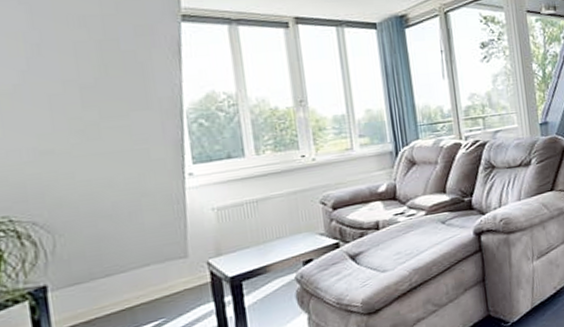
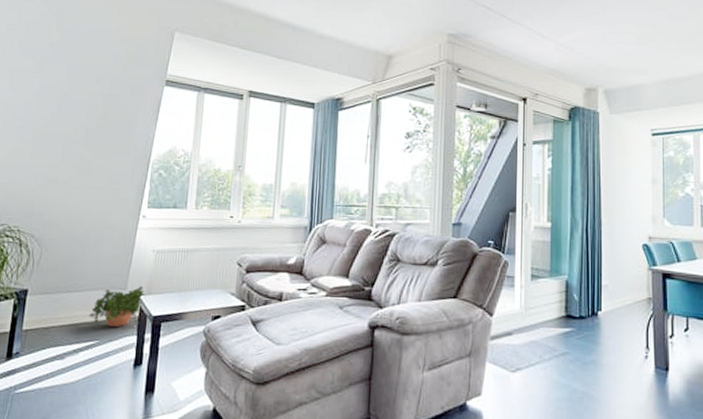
potted plant: none [143,249,216,301] -> present [88,286,147,326]

